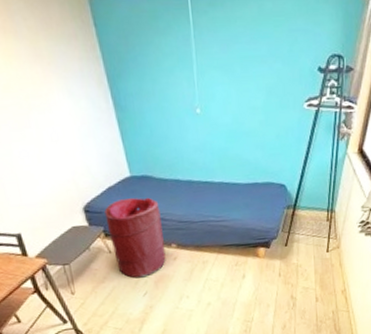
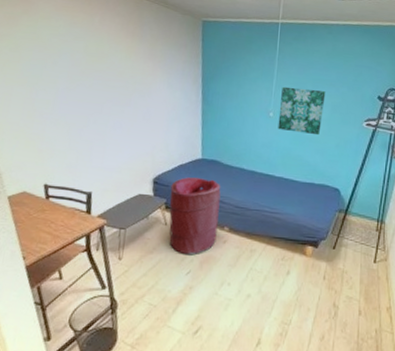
wall art: none [205,71,258,128] -> present [278,86,326,136]

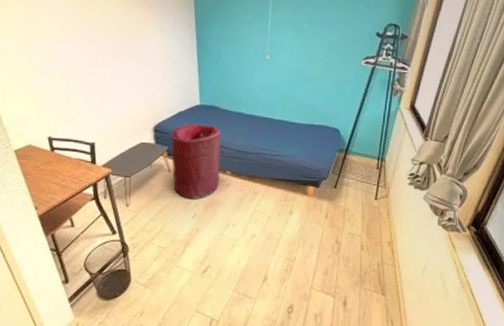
wall art: present [278,86,326,136] -> none [275,27,322,76]

